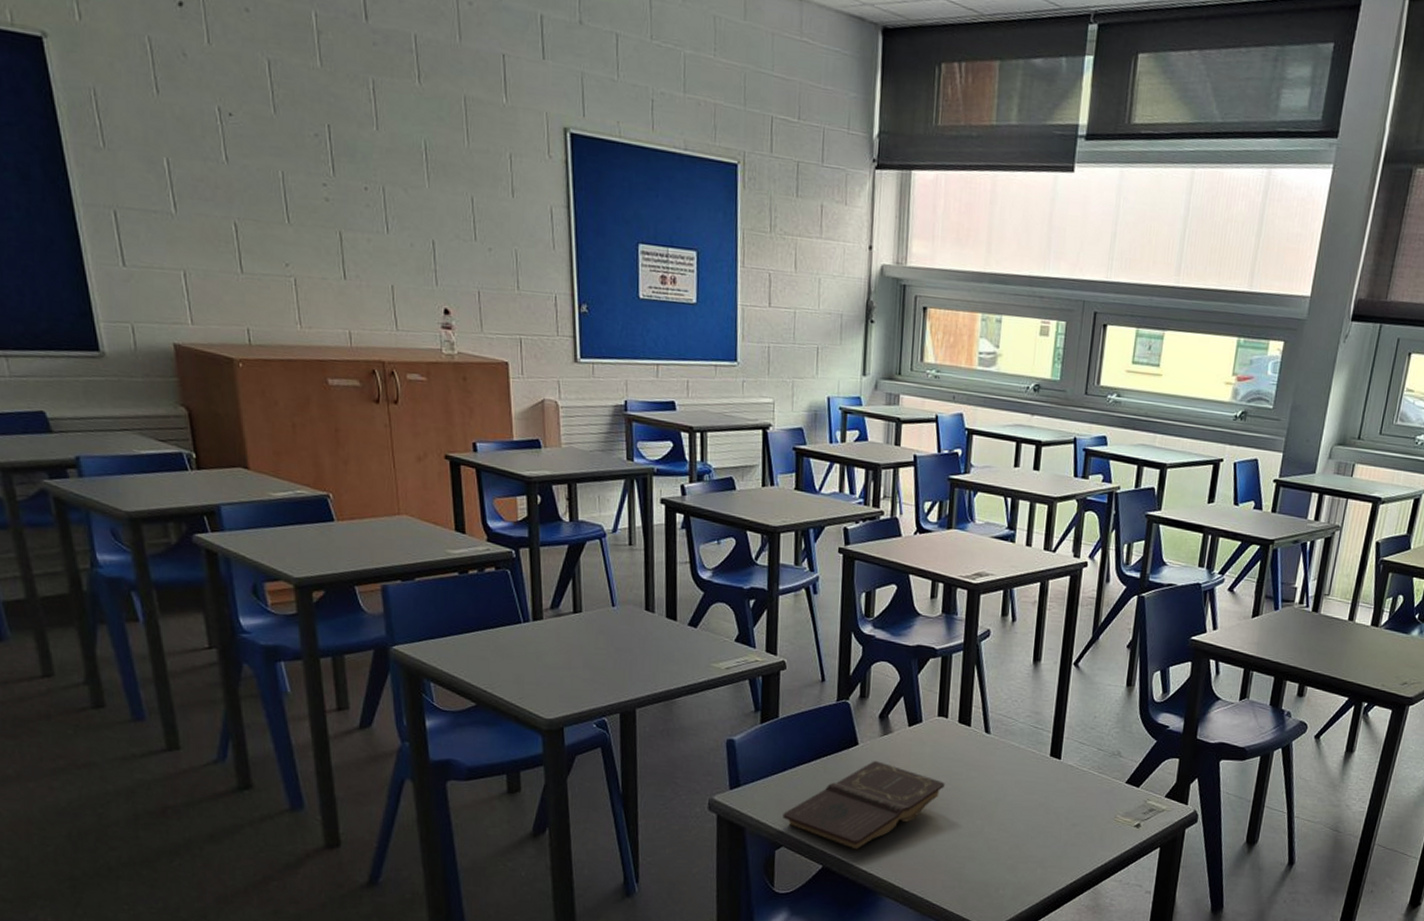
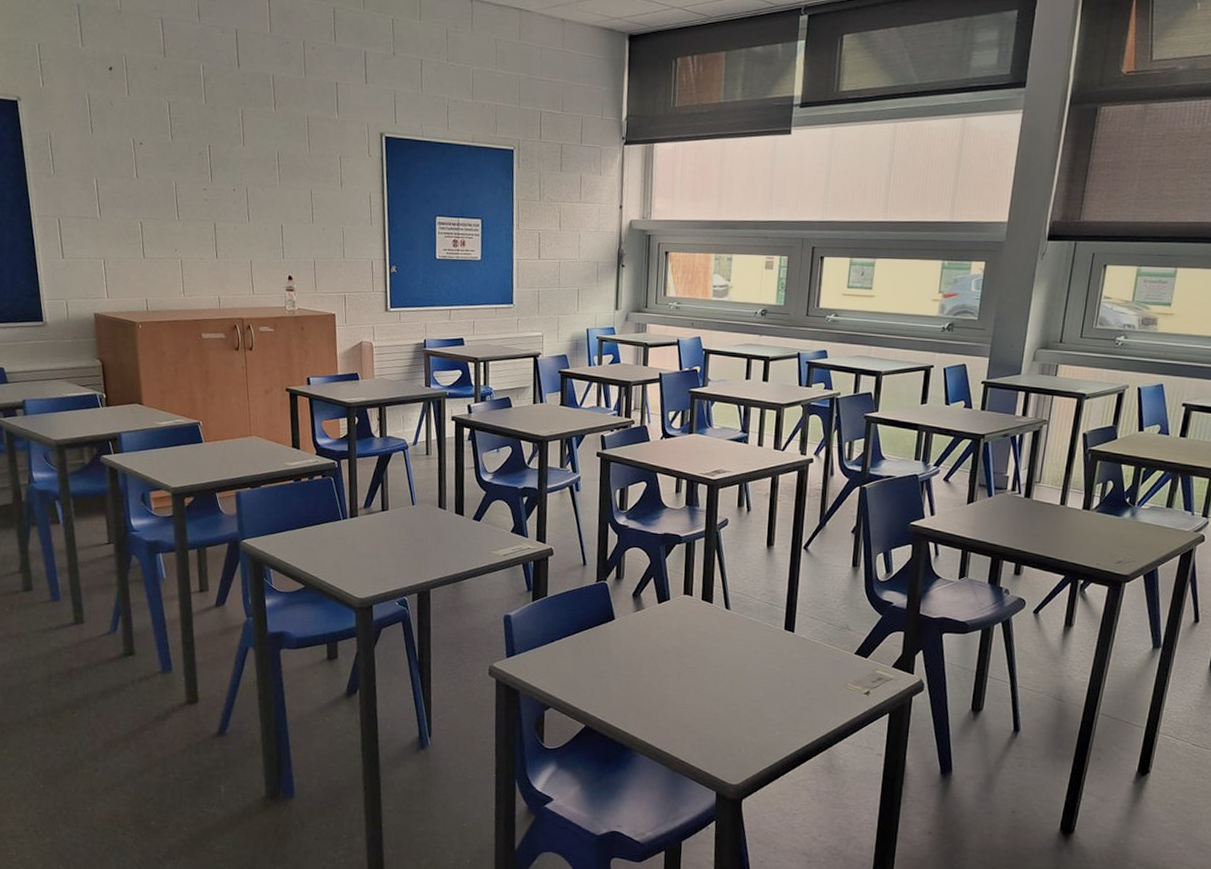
book: present [783,761,945,850] -> none [551,633,691,711]

